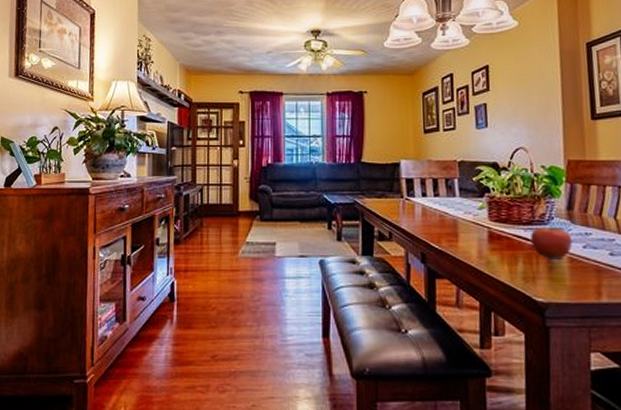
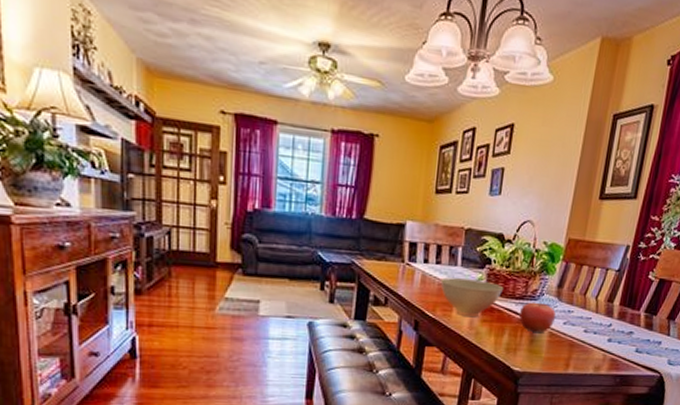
bowl: none [441,209,508,247] -> present [440,277,504,318]

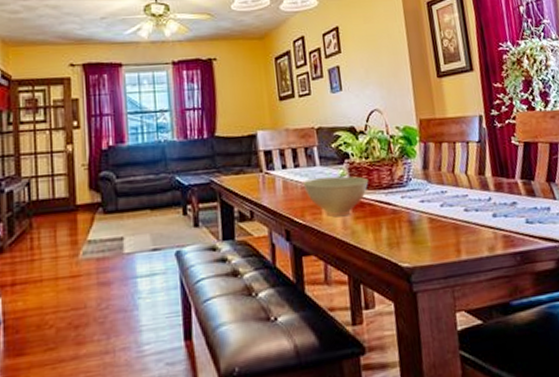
fruit: present [519,300,556,333] -> none [391,185,431,221]

